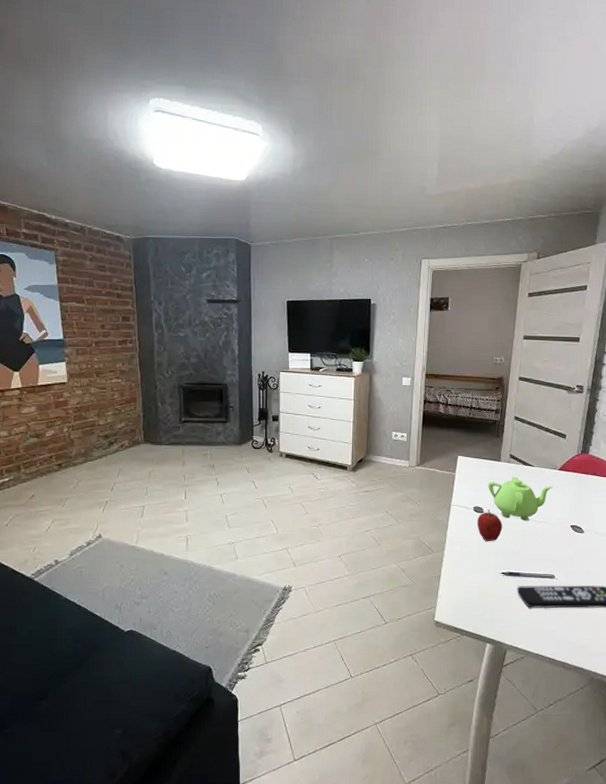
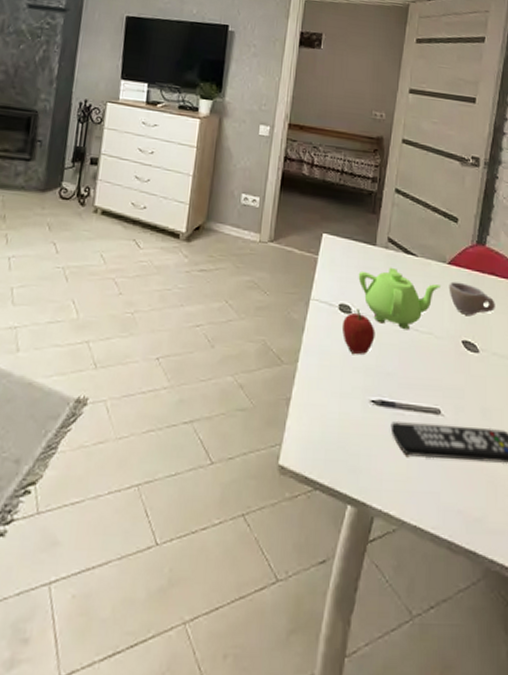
cup: none [559,483,597,506] -> present [449,281,495,315]

